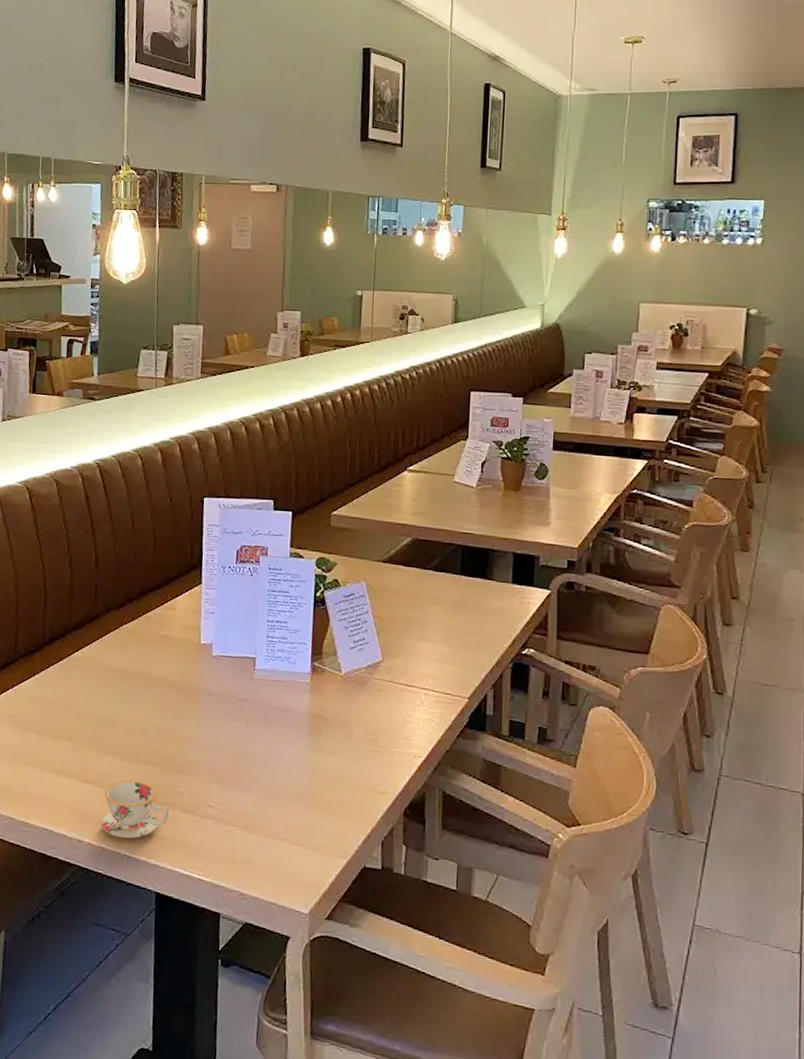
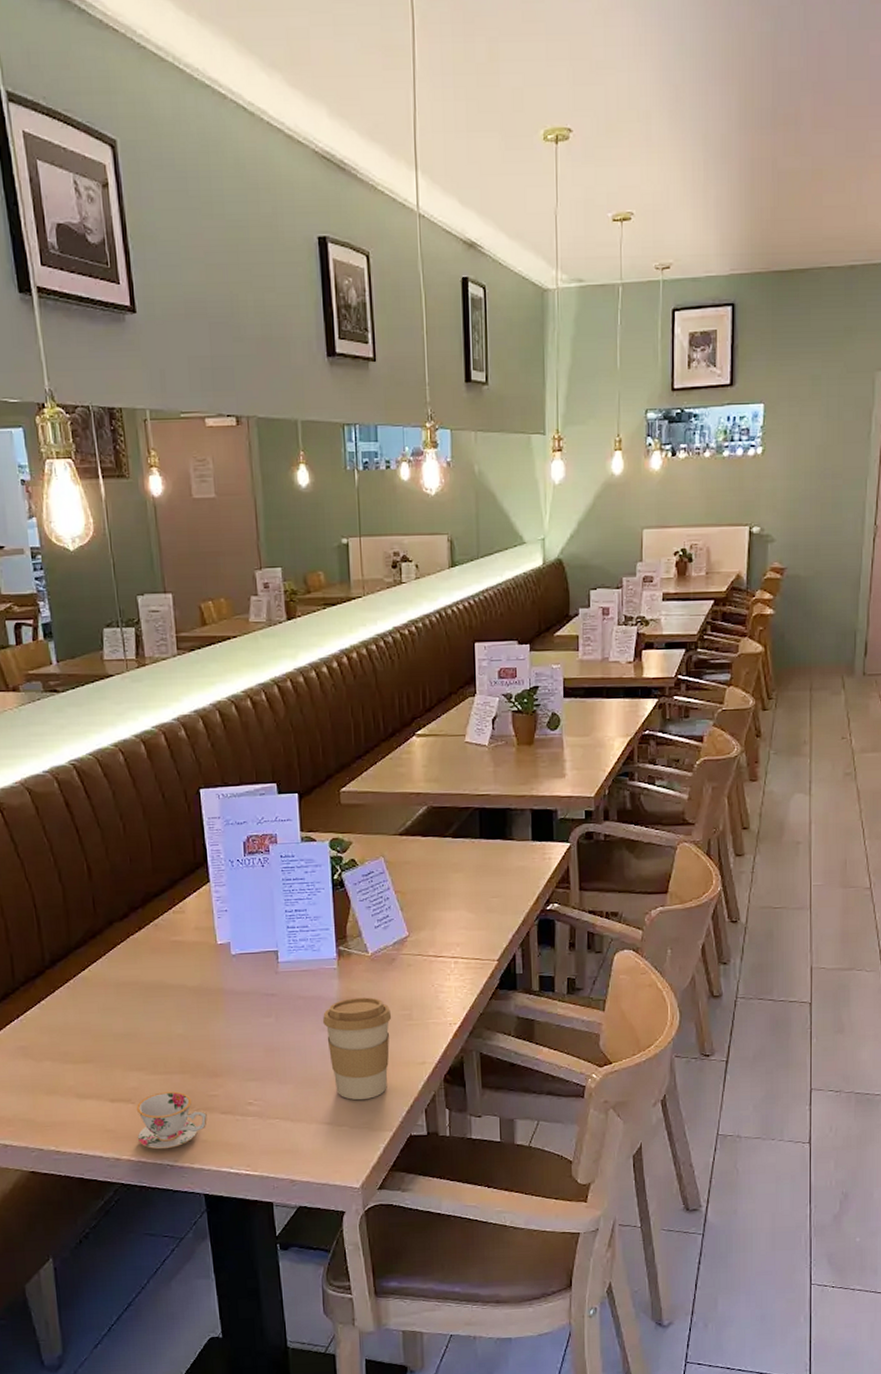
coffee cup: none [289,715,358,821] -> present [322,997,392,1100]

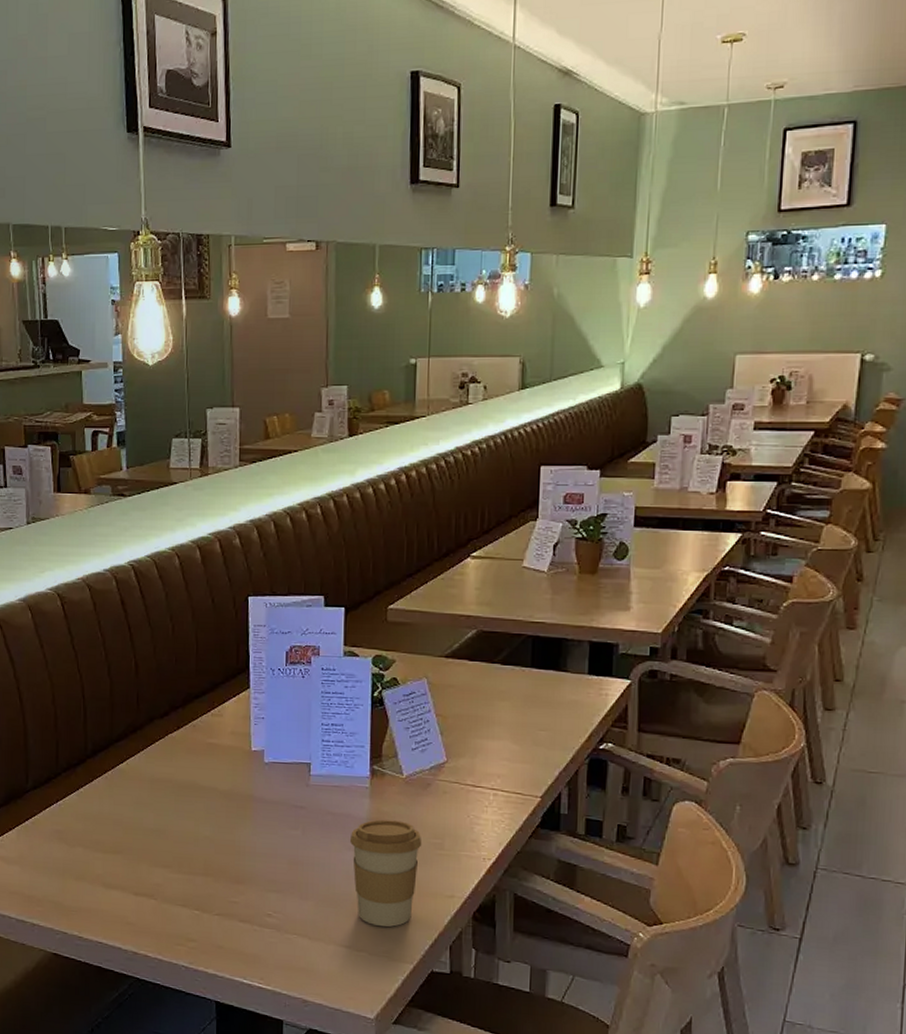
teacup: present [136,1091,207,1150] -> none [156,892,226,950]

